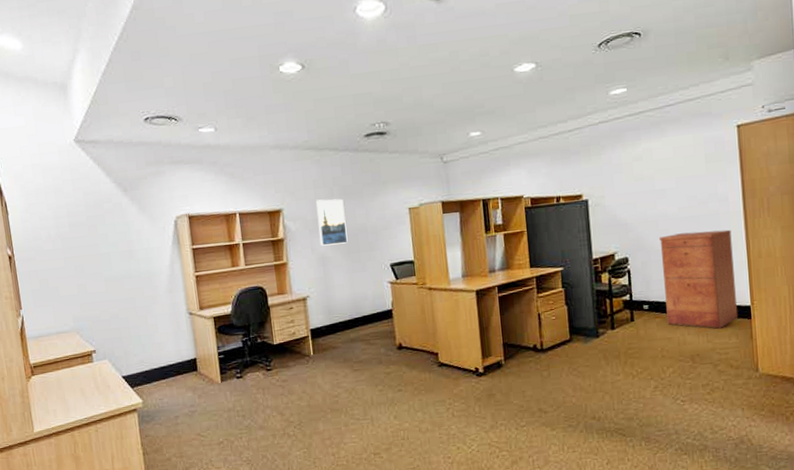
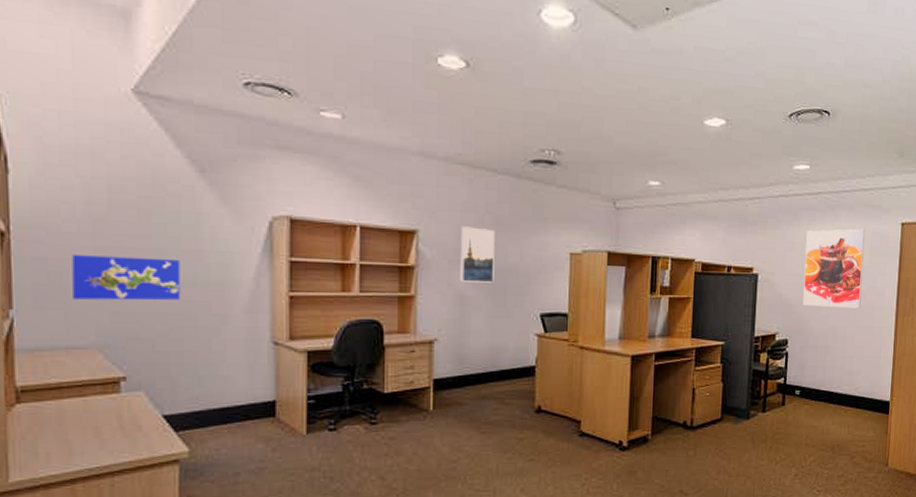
world map: none [52,259,123,297] -> present [72,255,181,301]
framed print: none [633,138,703,223] -> present [803,228,865,308]
filing cabinet: present [659,229,739,329] -> none [815,321,883,421]

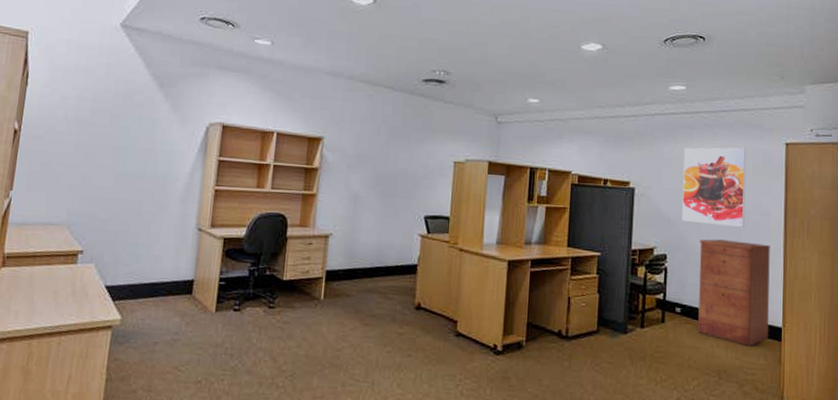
world map: present [72,255,181,301] -> none [55,149,136,189]
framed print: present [460,226,495,283] -> none [355,135,389,186]
filing cabinet: none [815,321,883,421] -> present [698,239,770,346]

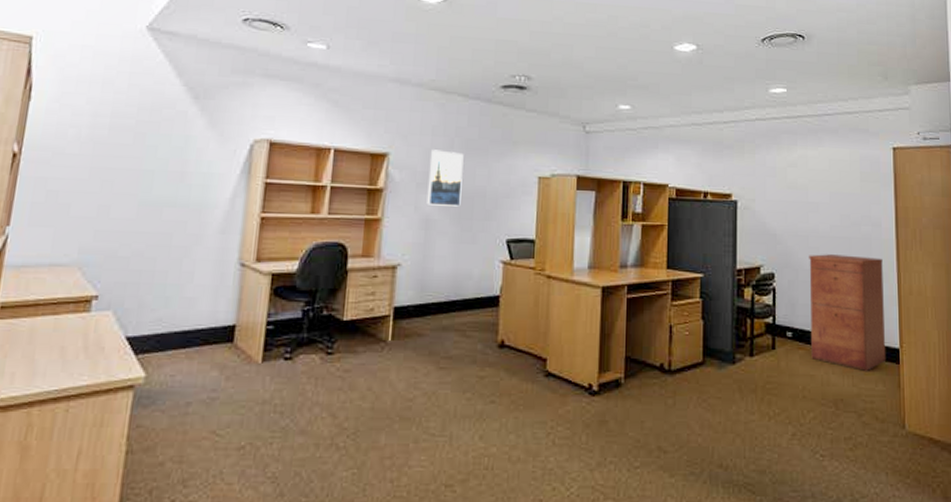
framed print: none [355,135,389,186] -> present [427,149,464,207]
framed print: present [682,147,747,227] -> none [788,153,855,240]

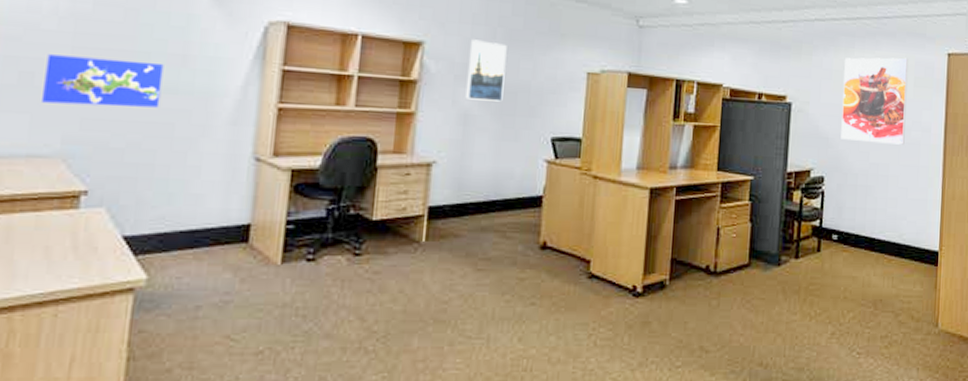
world map: none [64,175,165,220] -> present [42,54,164,108]
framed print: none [788,153,855,240] -> present [841,57,908,145]
filing cabinet: present [809,254,886,371] -> none [855,158,929,273]

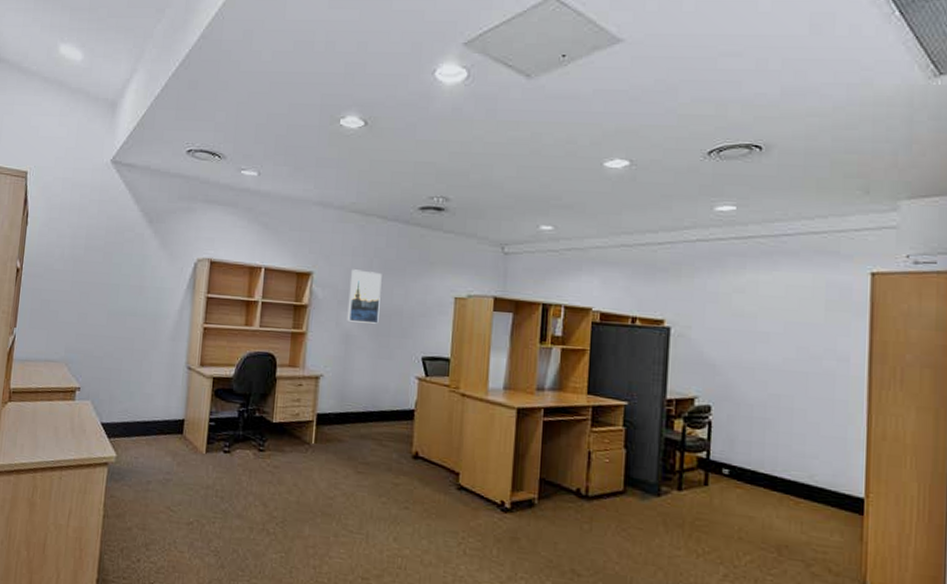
world map: present [42,54,164,108] -> none [54,287,128,326]
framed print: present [841,57,908,145] -> none [731,278,817,375]

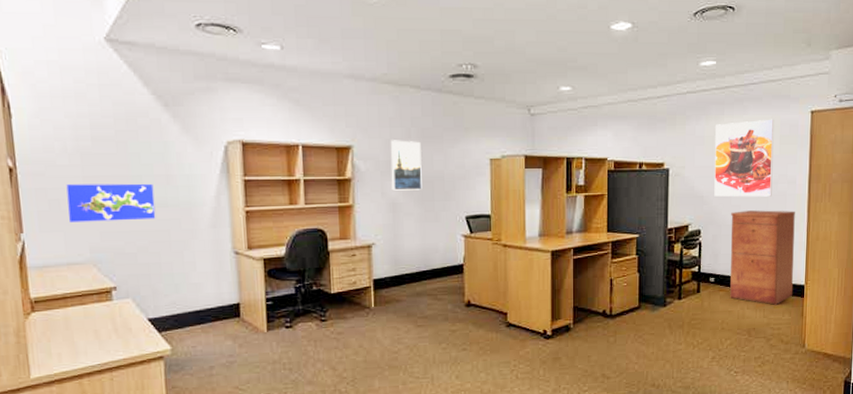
world map: none [54,287,128,326] -> present [66,183,156,222]
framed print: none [731,278,817,375] -> present [714,119,774,197]
filing cabinet: none [751,388,849,519] -> present [730,210,795,305]

